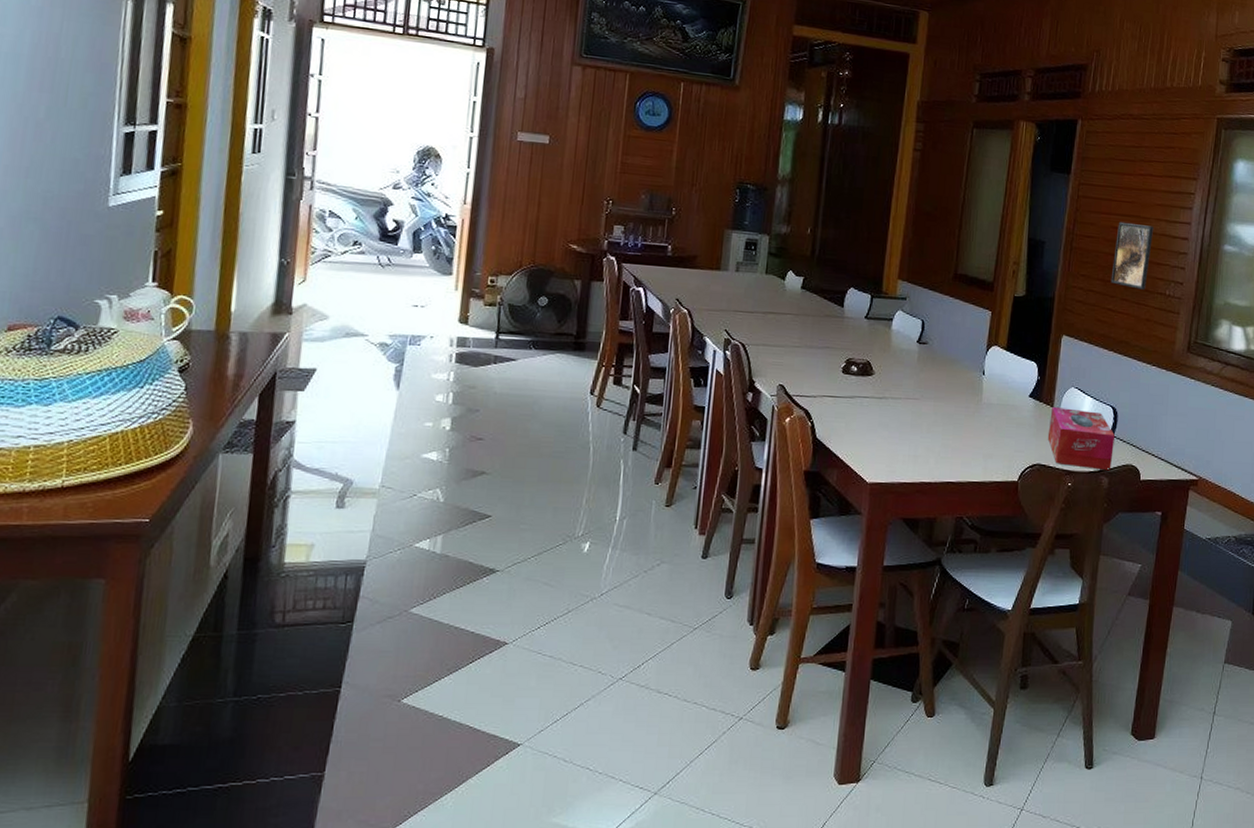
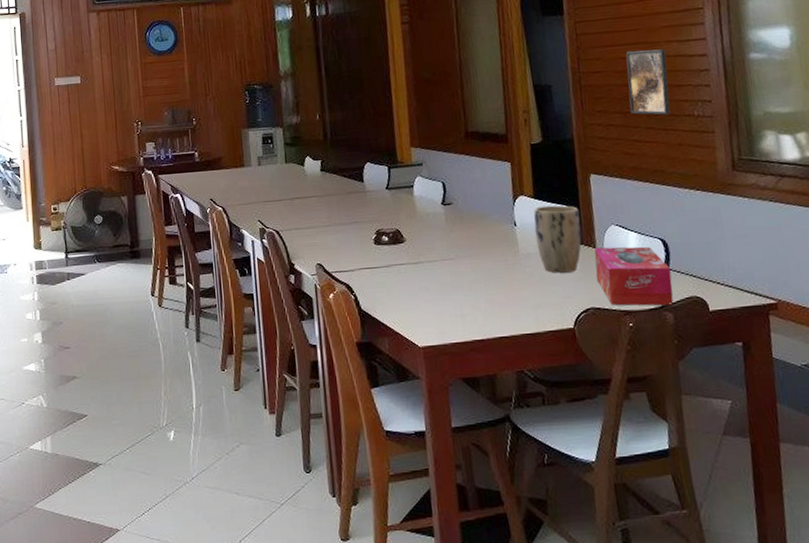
plant pot: none [999,359,1046,427] -> present [533,205,582,273]

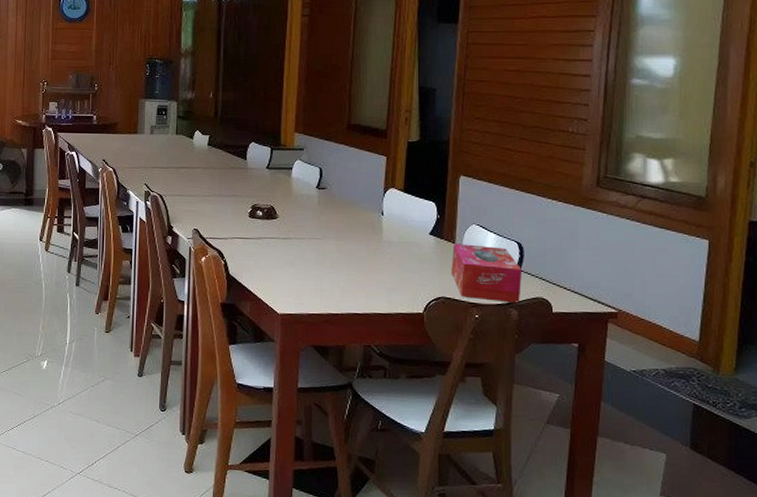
plant pot: present [533,205,582,273] -> none [400,200,445,263]
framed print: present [625,49,671,115] -> none [507,64,550,128]

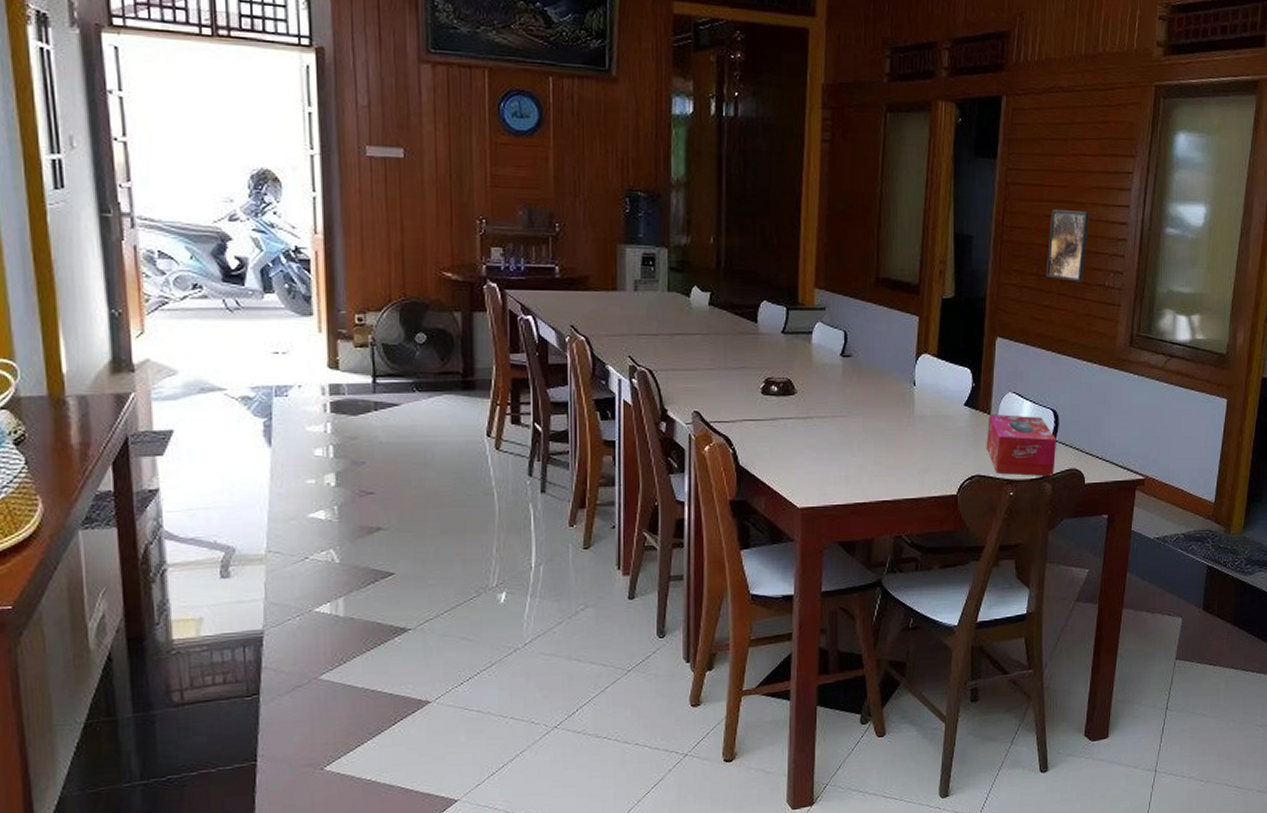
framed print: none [507,64,550,128] -> present [1045,209,1089,282]

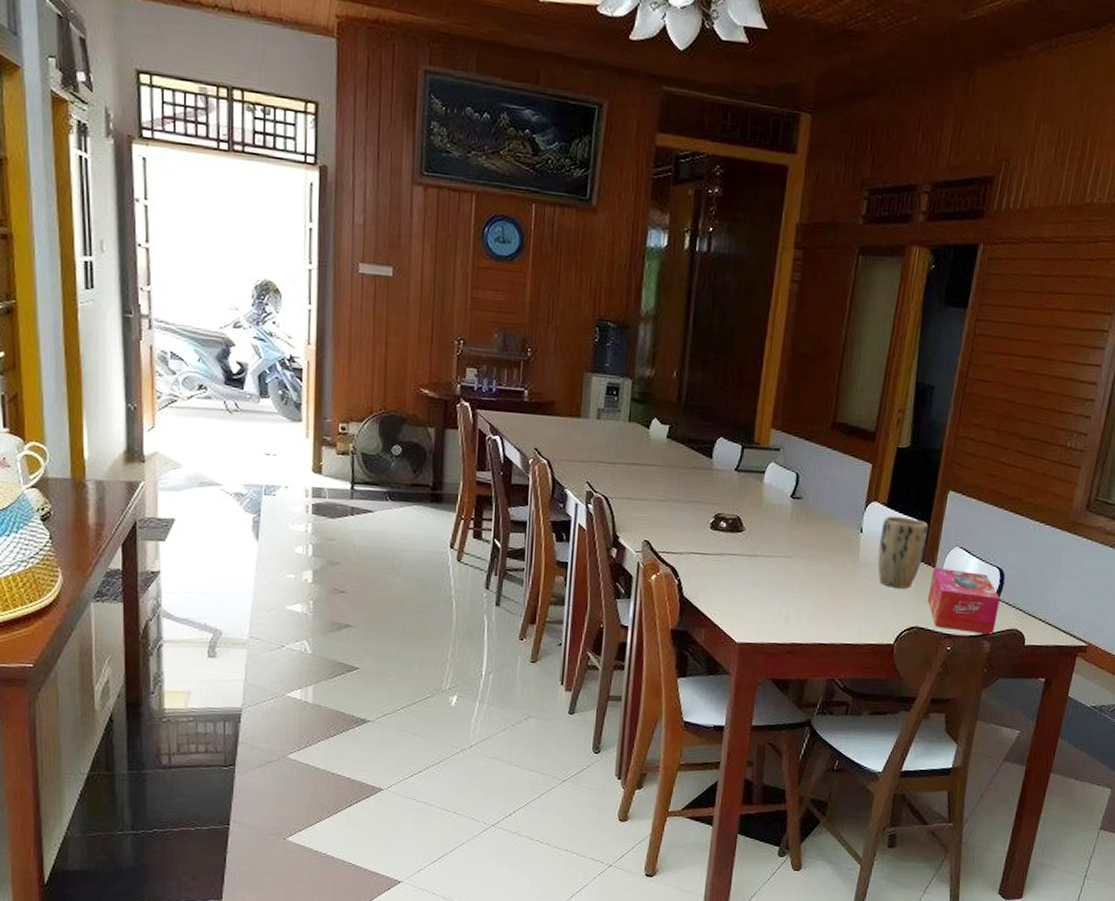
plant pot: none [933,366,980,438] -> present [877,515,929,589]
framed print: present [1045,209,1089,282] -> none [1005,363,1058,441]

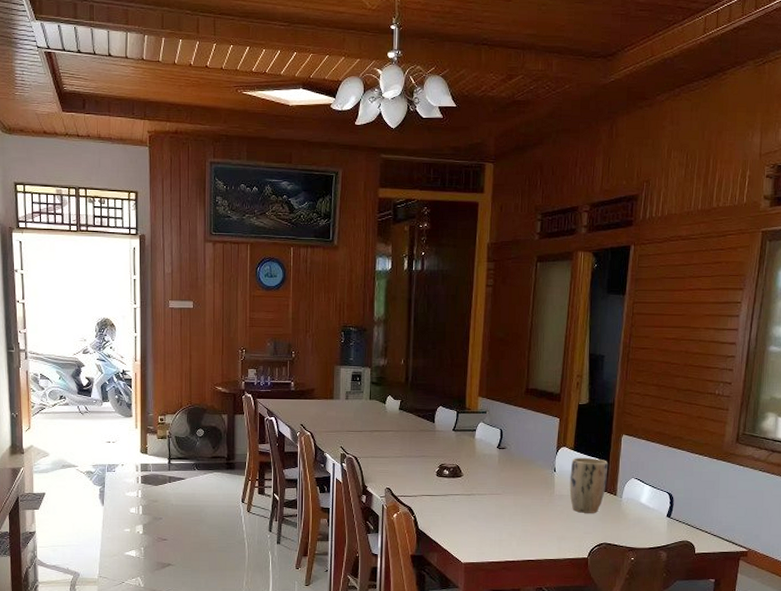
tissue box: present [927,568,1001,635] -> none [612,496,672,546]

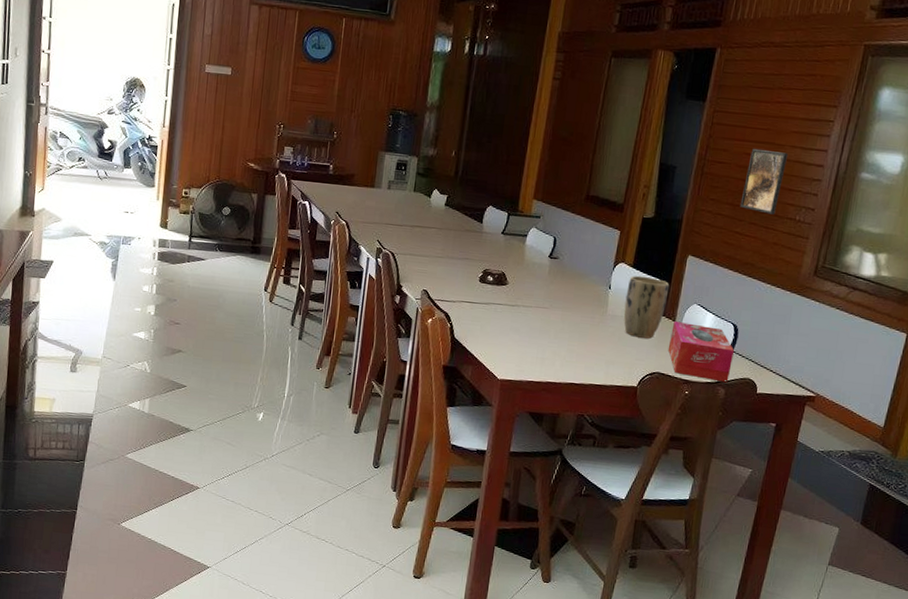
tissue box: none [612,496,672,546] -> present [667,321,735,383]
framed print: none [664,333,703,391] -> present [740,148,788,215]

